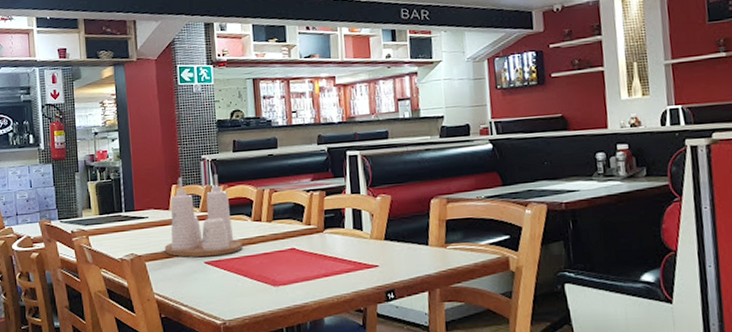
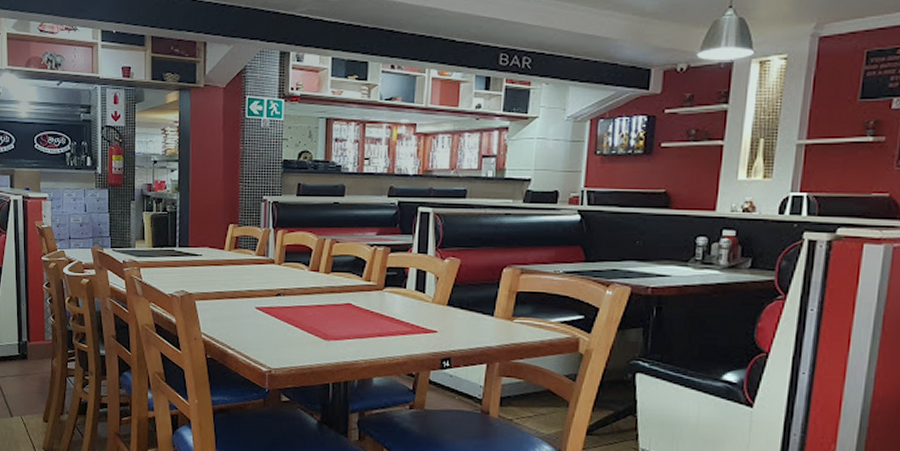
condiment set: present [164,175,243,258] -> none [215,217,297,303]

